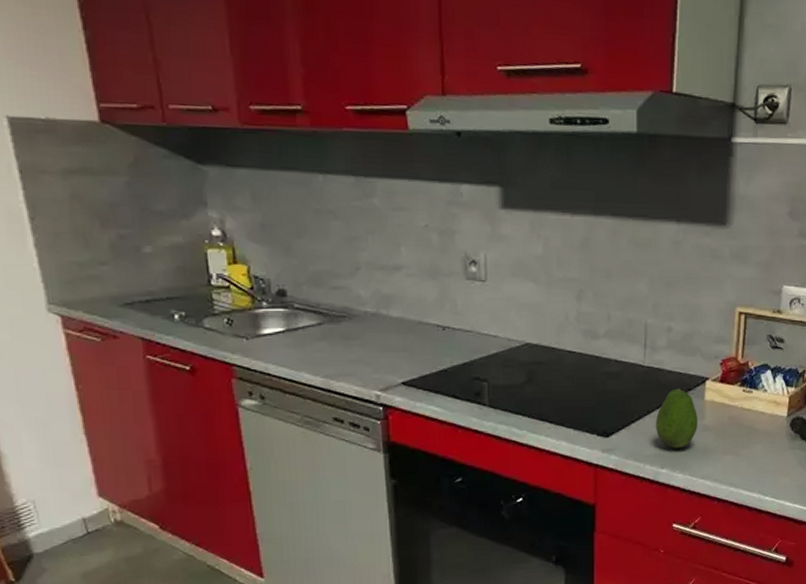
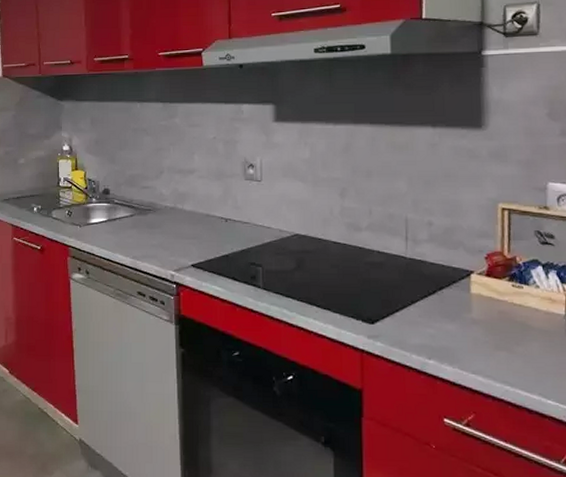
fruit: present [656,388,698,448] -> none [421,280,465,340]

